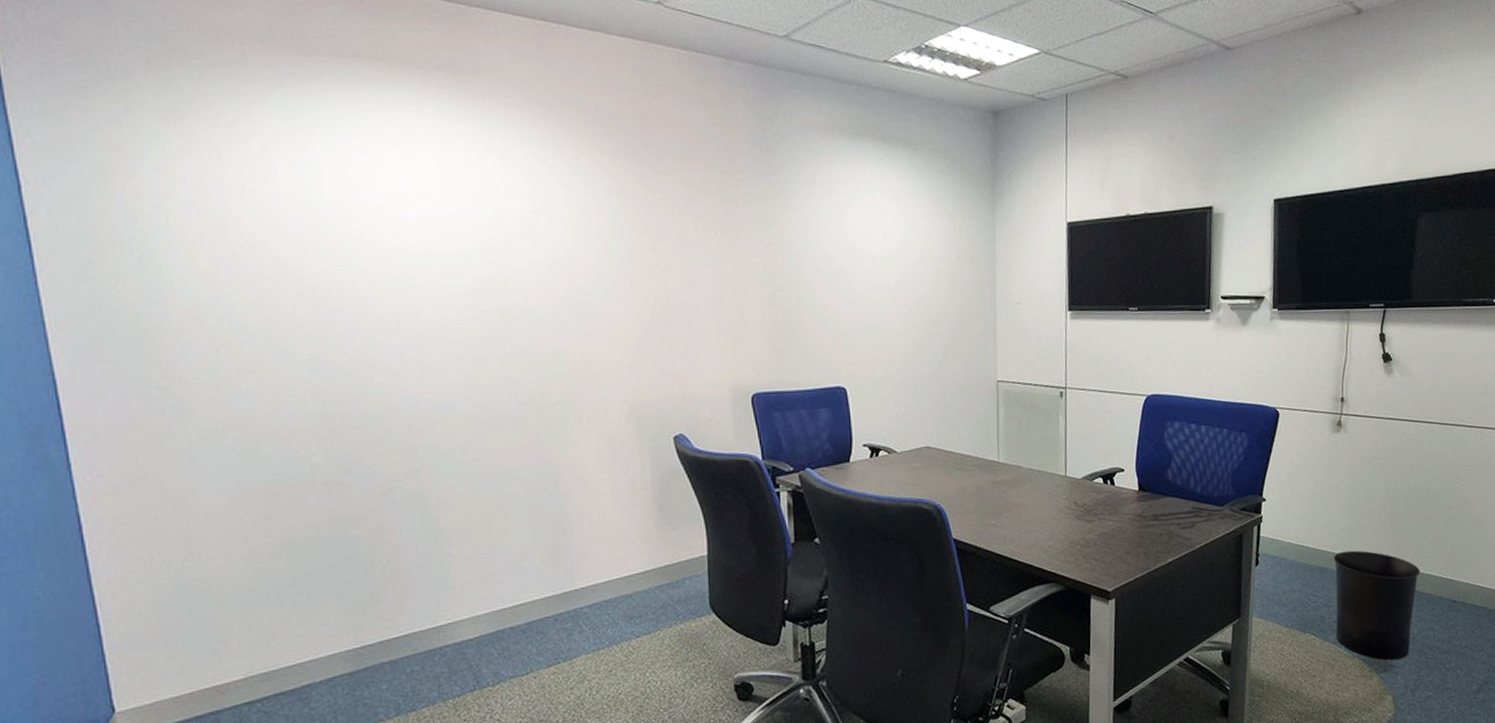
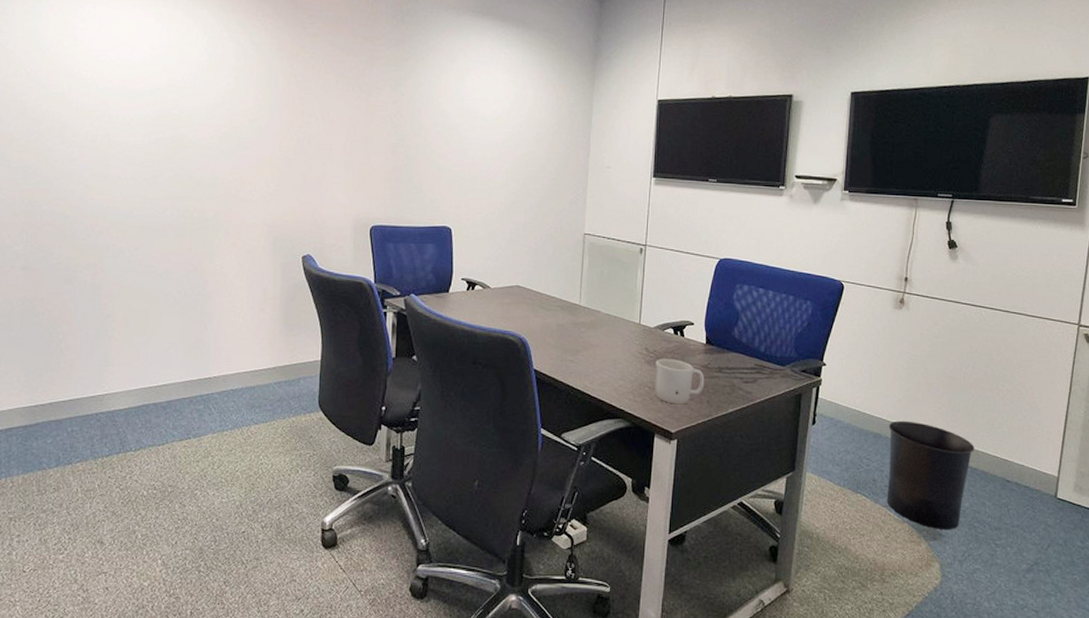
mug: none [1086,511,1140,561] -> present [655,359,705,405]

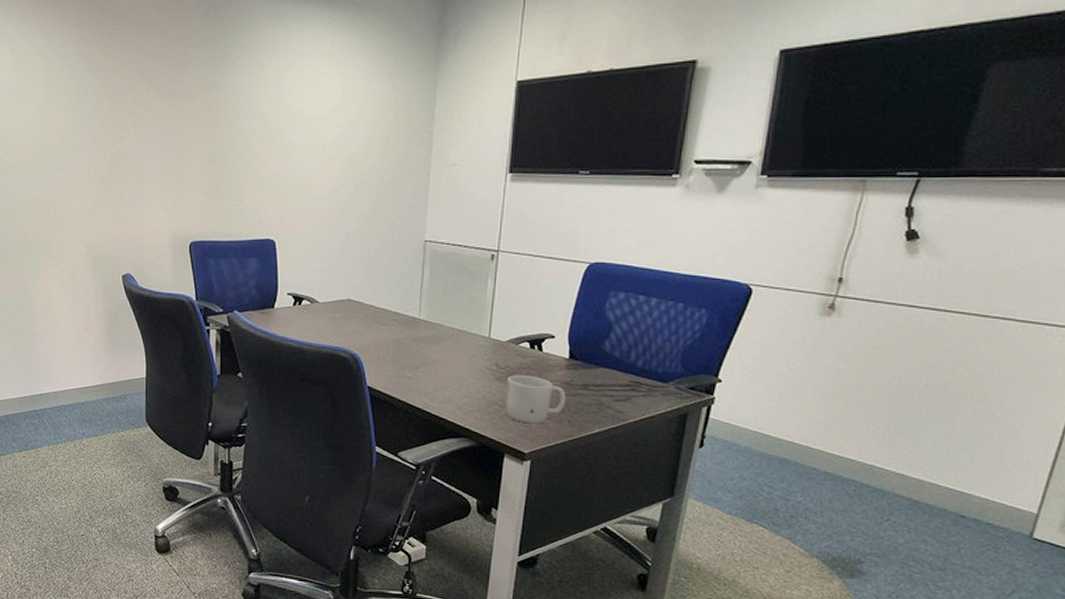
waste bin: present [886,420,974,529] -> none [791,444,919,567]

